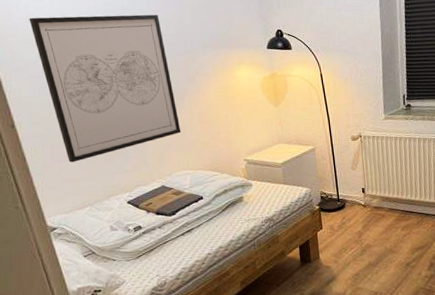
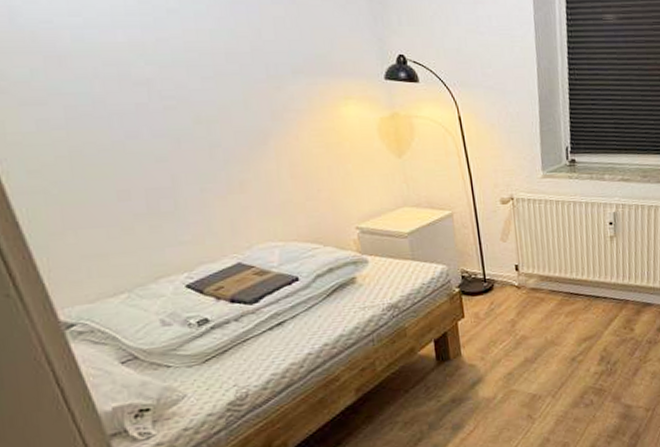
wall art: present [29,14,181,163] -> none [14,15,264,230]

